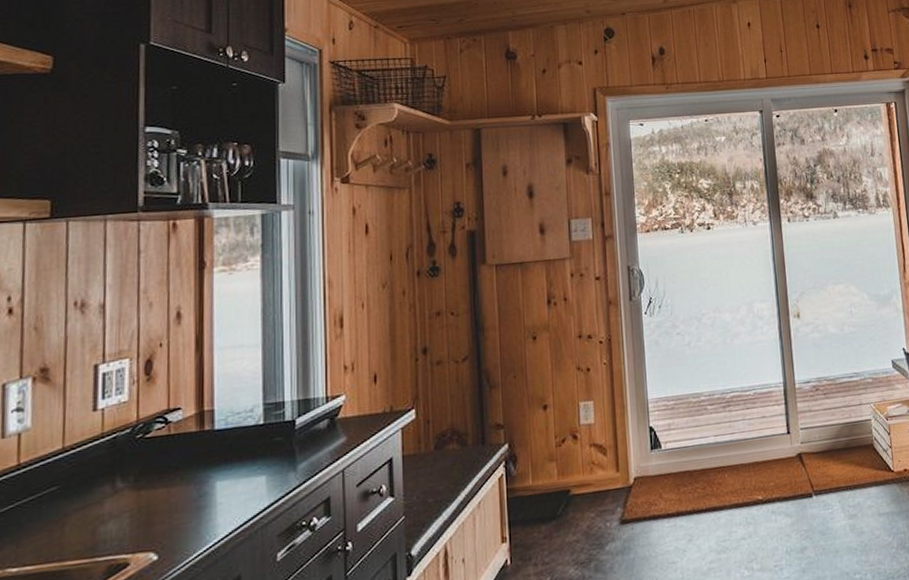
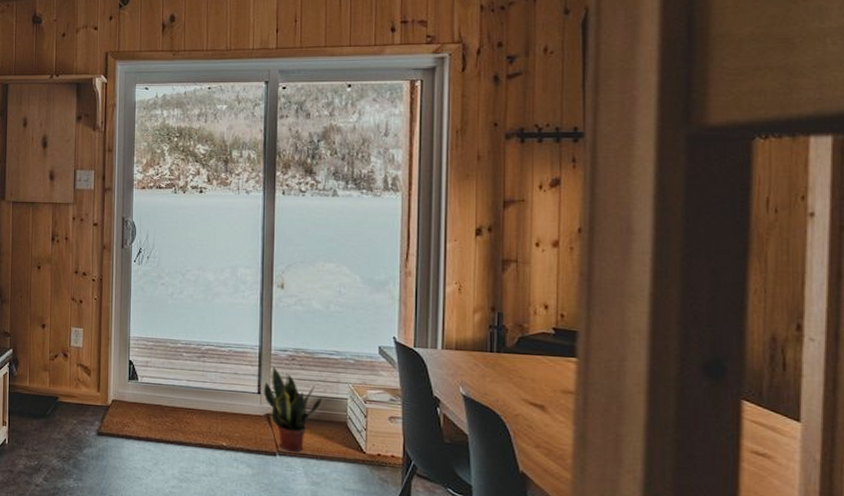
potted plant: none [792,401,849,489] -> present [263,366,322,452]

